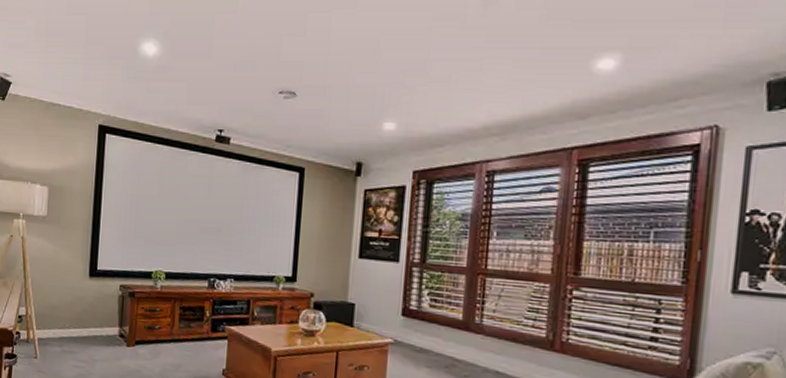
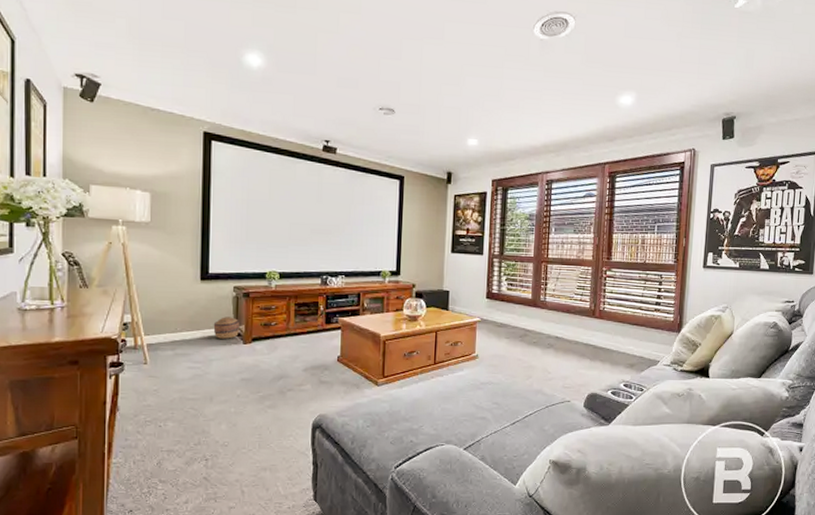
basket: none [98,316,125,340] -> present [213,317,240,339]

